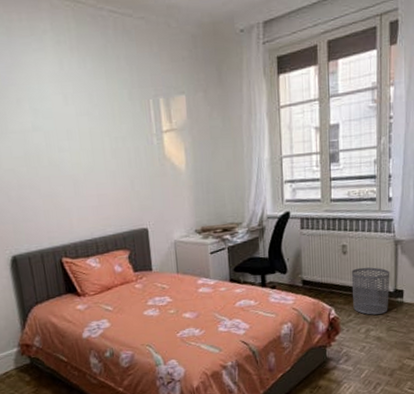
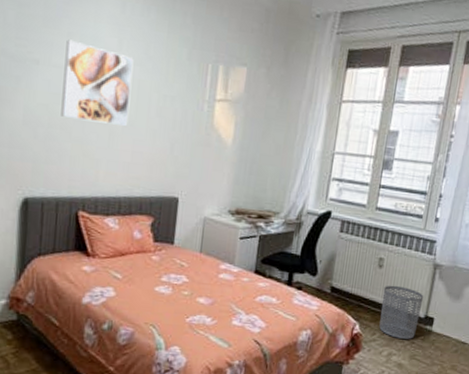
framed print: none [17,105,88,177] -> present [61,39,134,126]

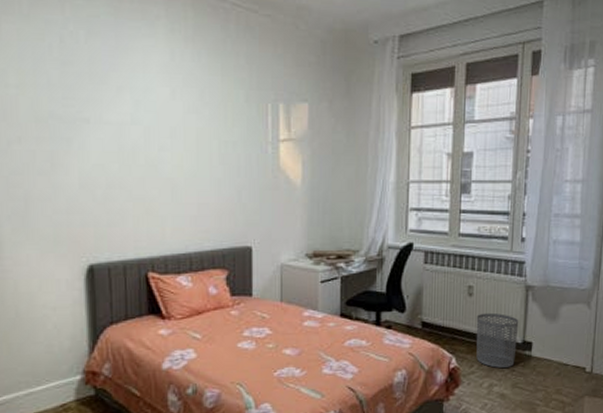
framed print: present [61,39,134,126] -> none [116,94,190,177]

